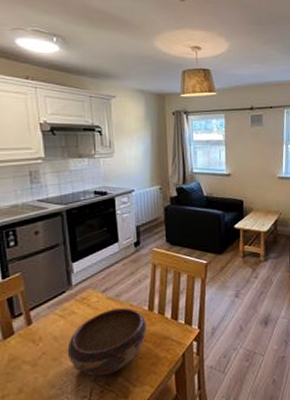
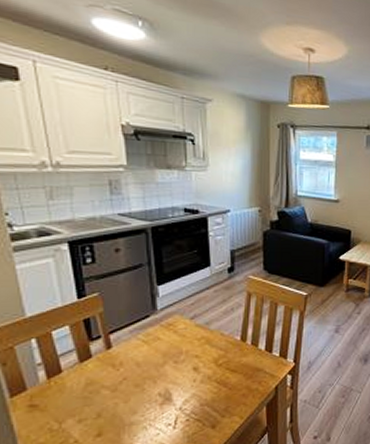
decorative bowl: present [67,308,148,377] -> none [151,337,239,405]

